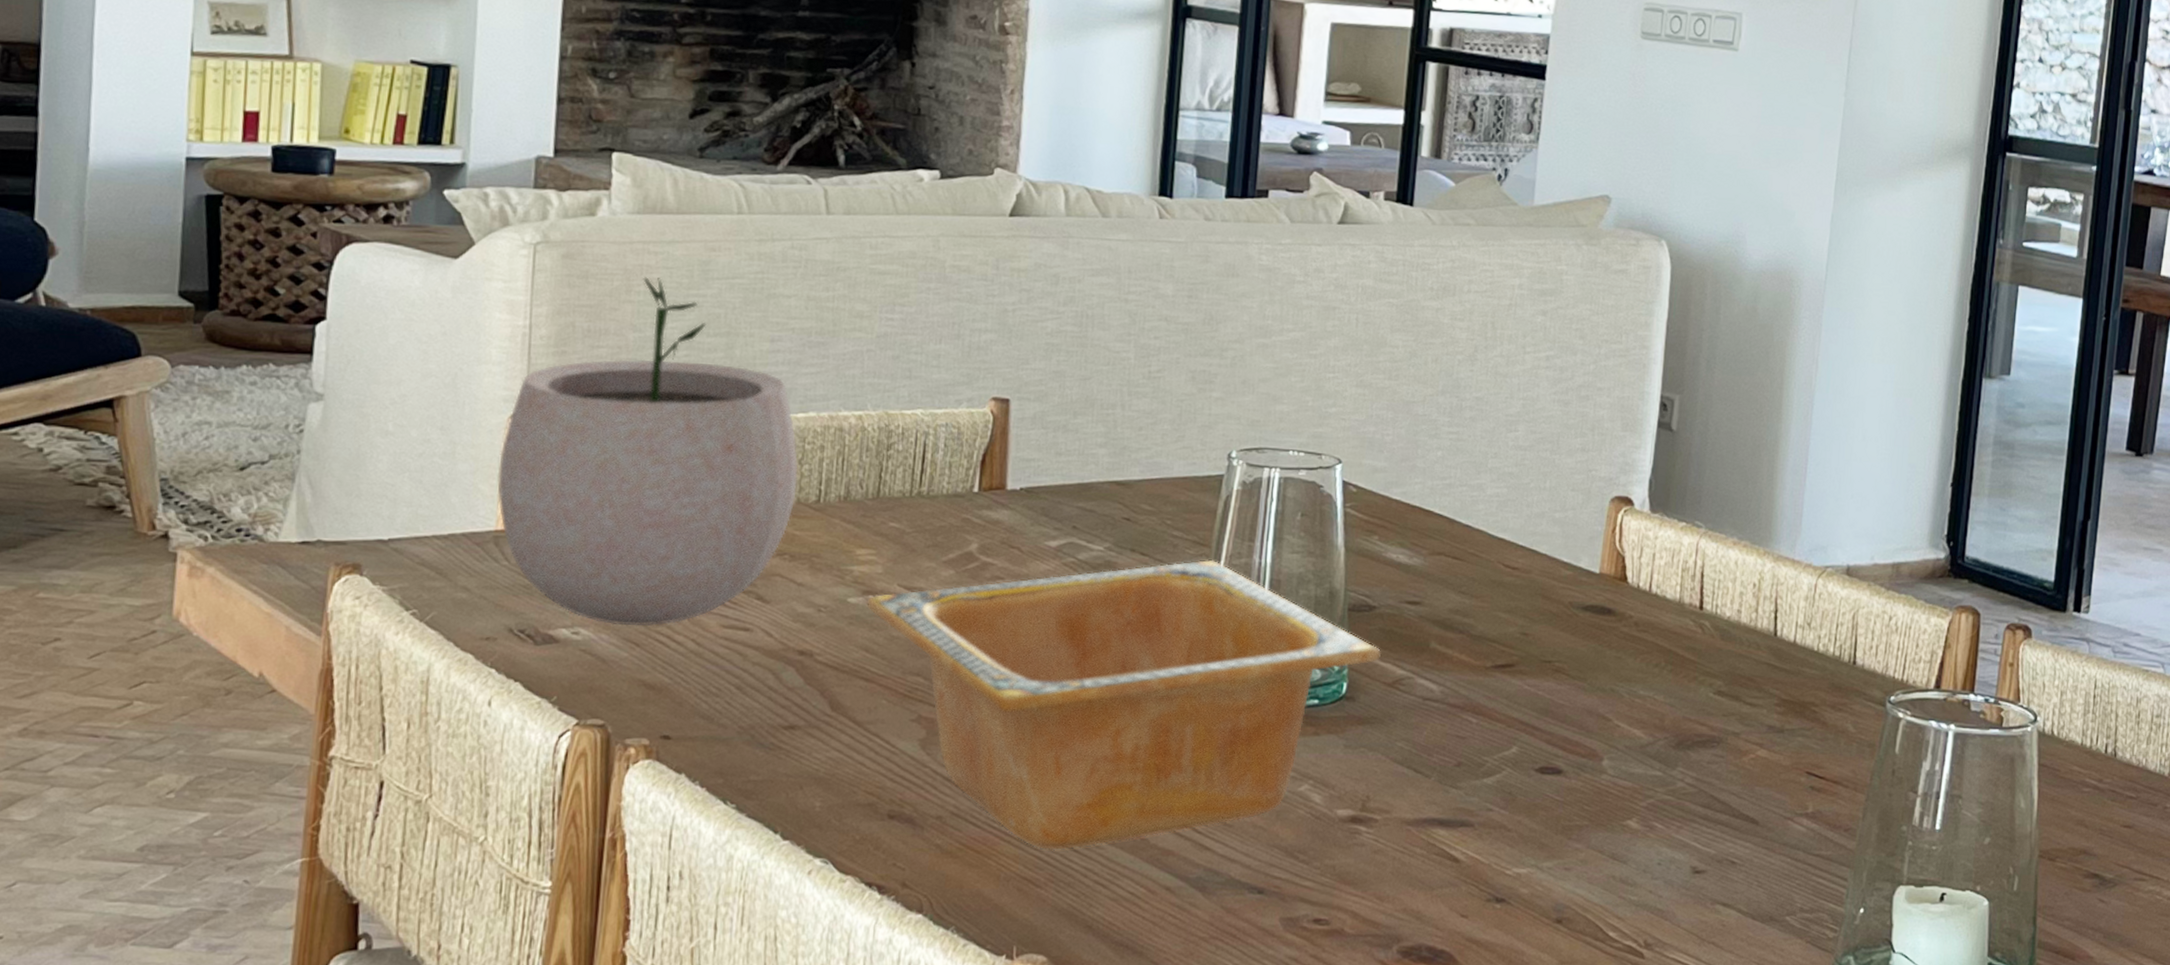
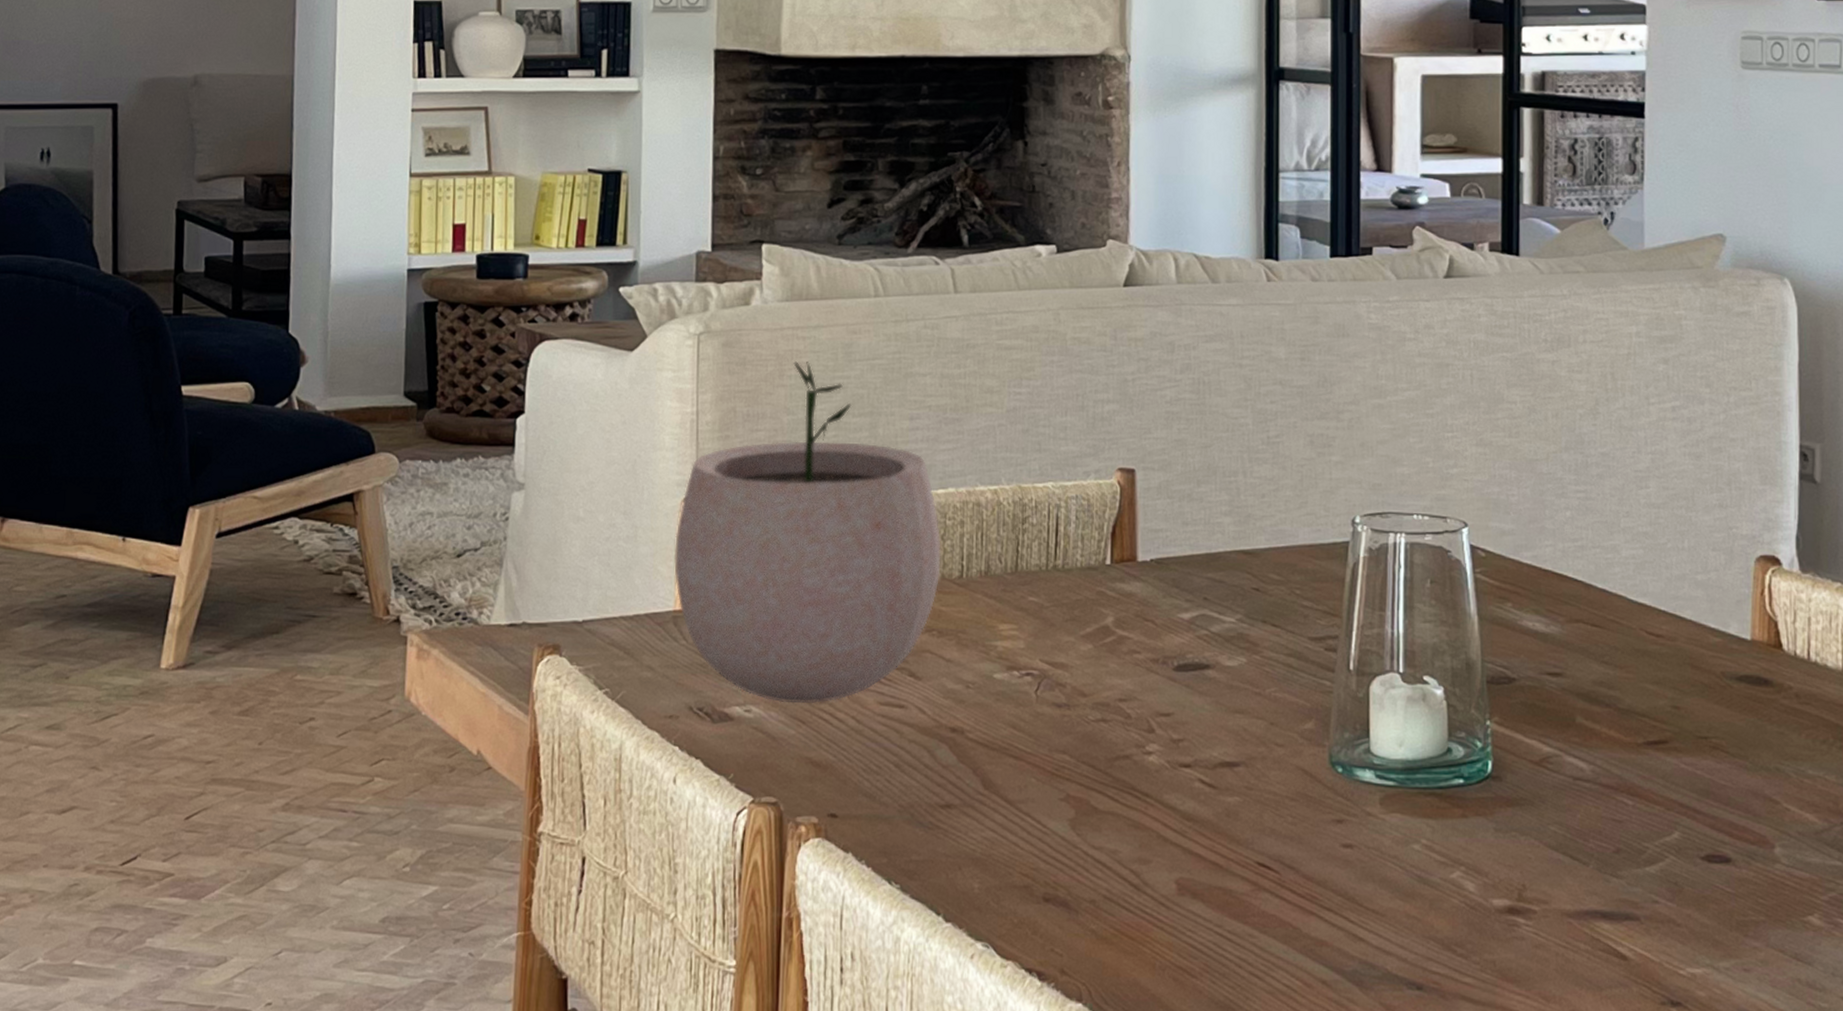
serving bowl: present [866,559,1381,851] -> none [1011,630,1525,939]

